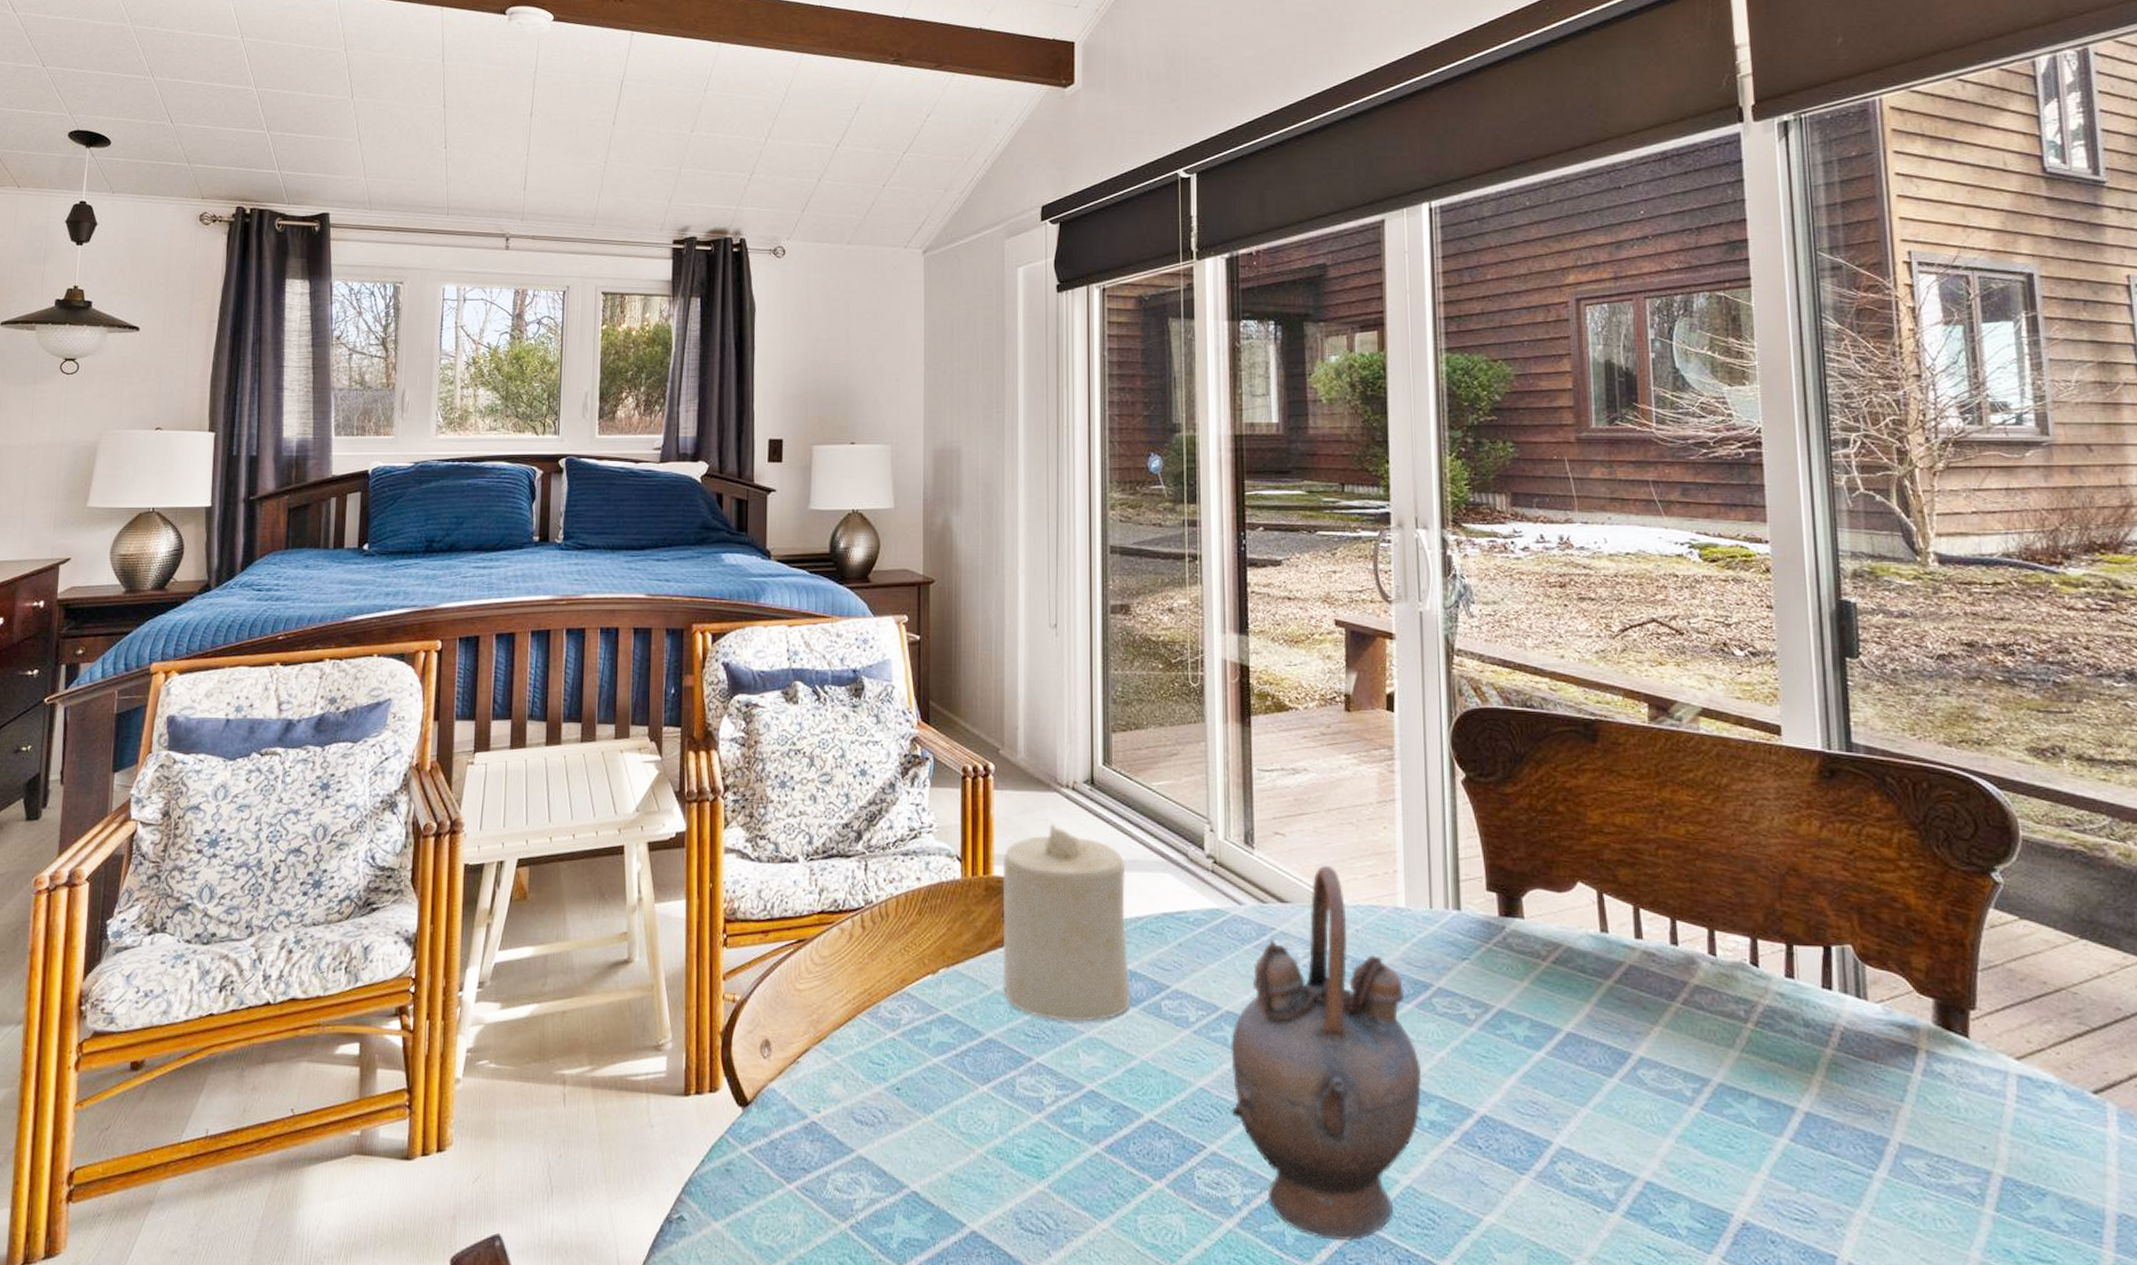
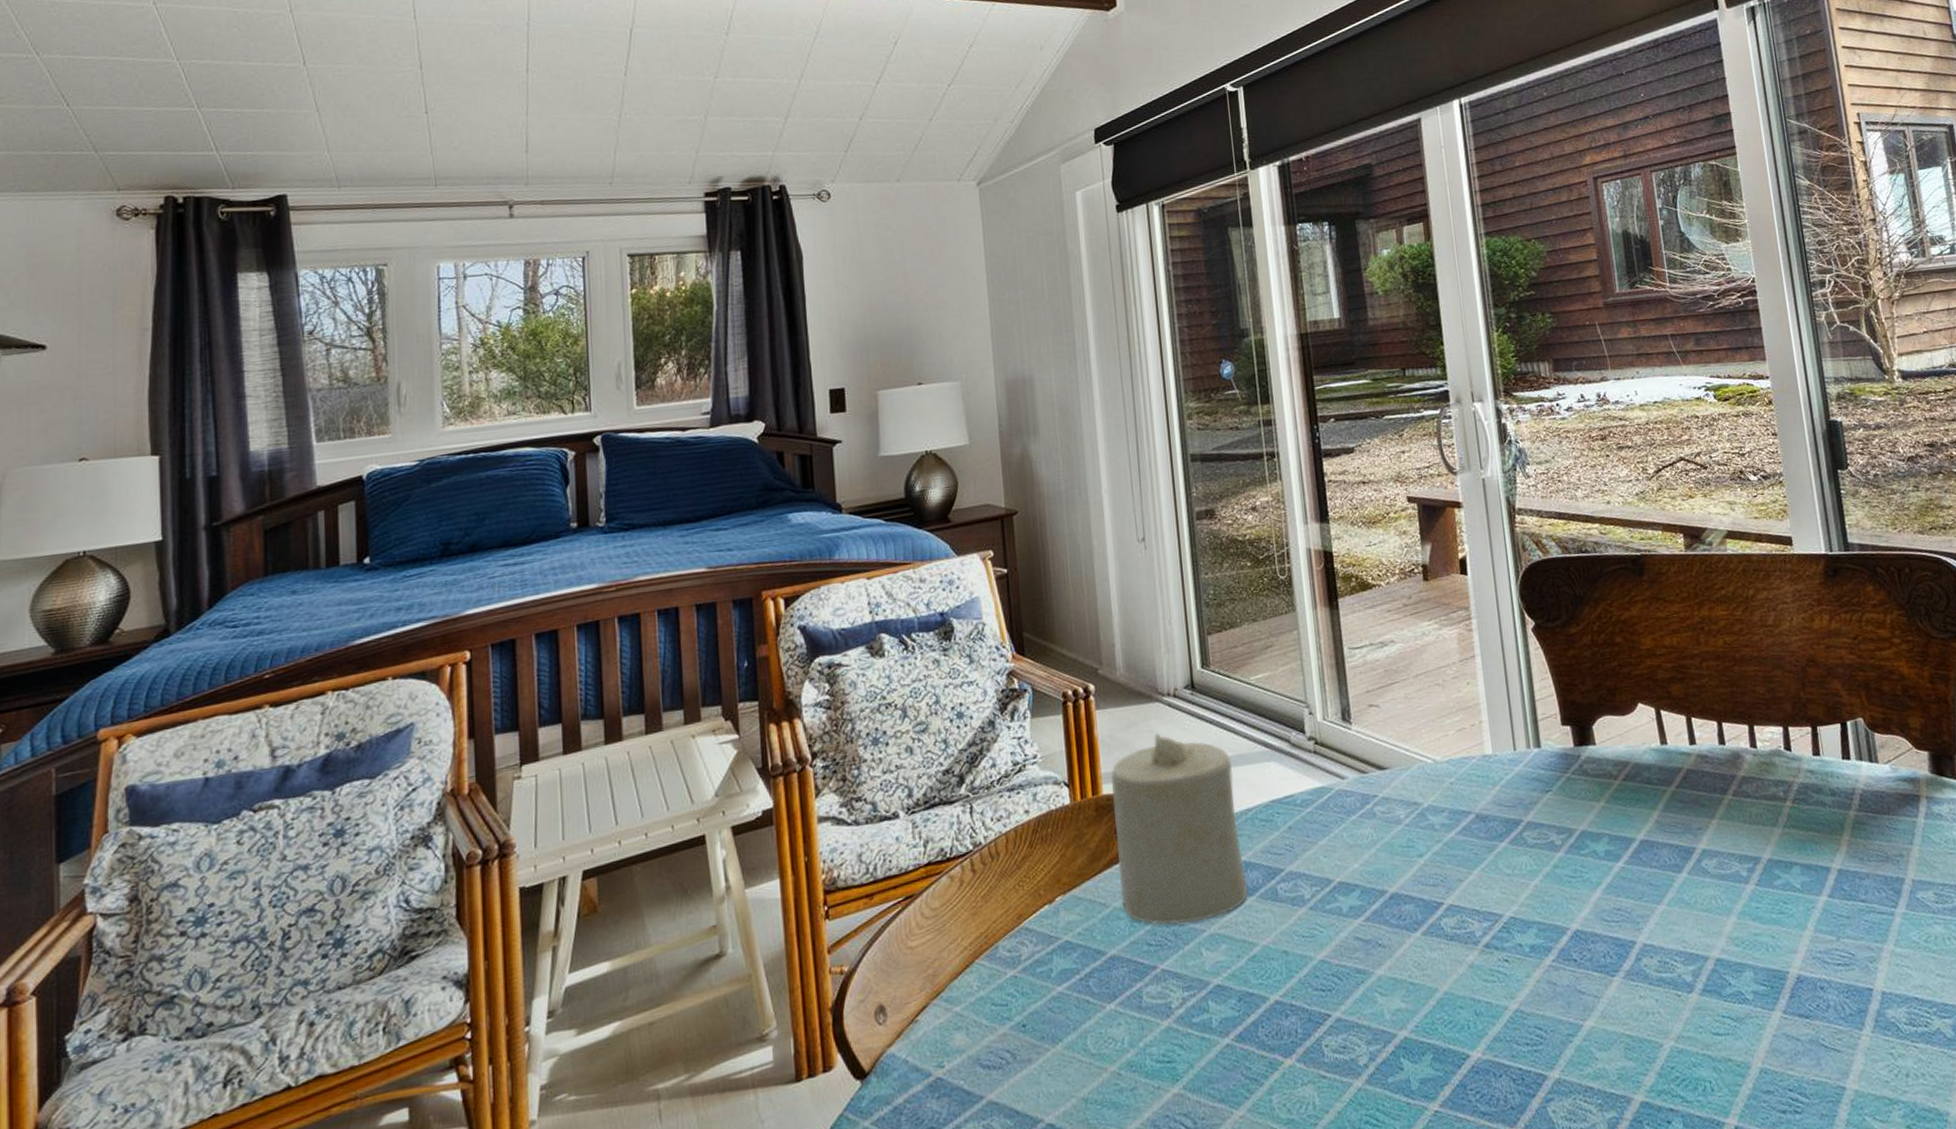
teapot: present [1230,865,1422,1241] -> none [1345,727,1522,1077]

